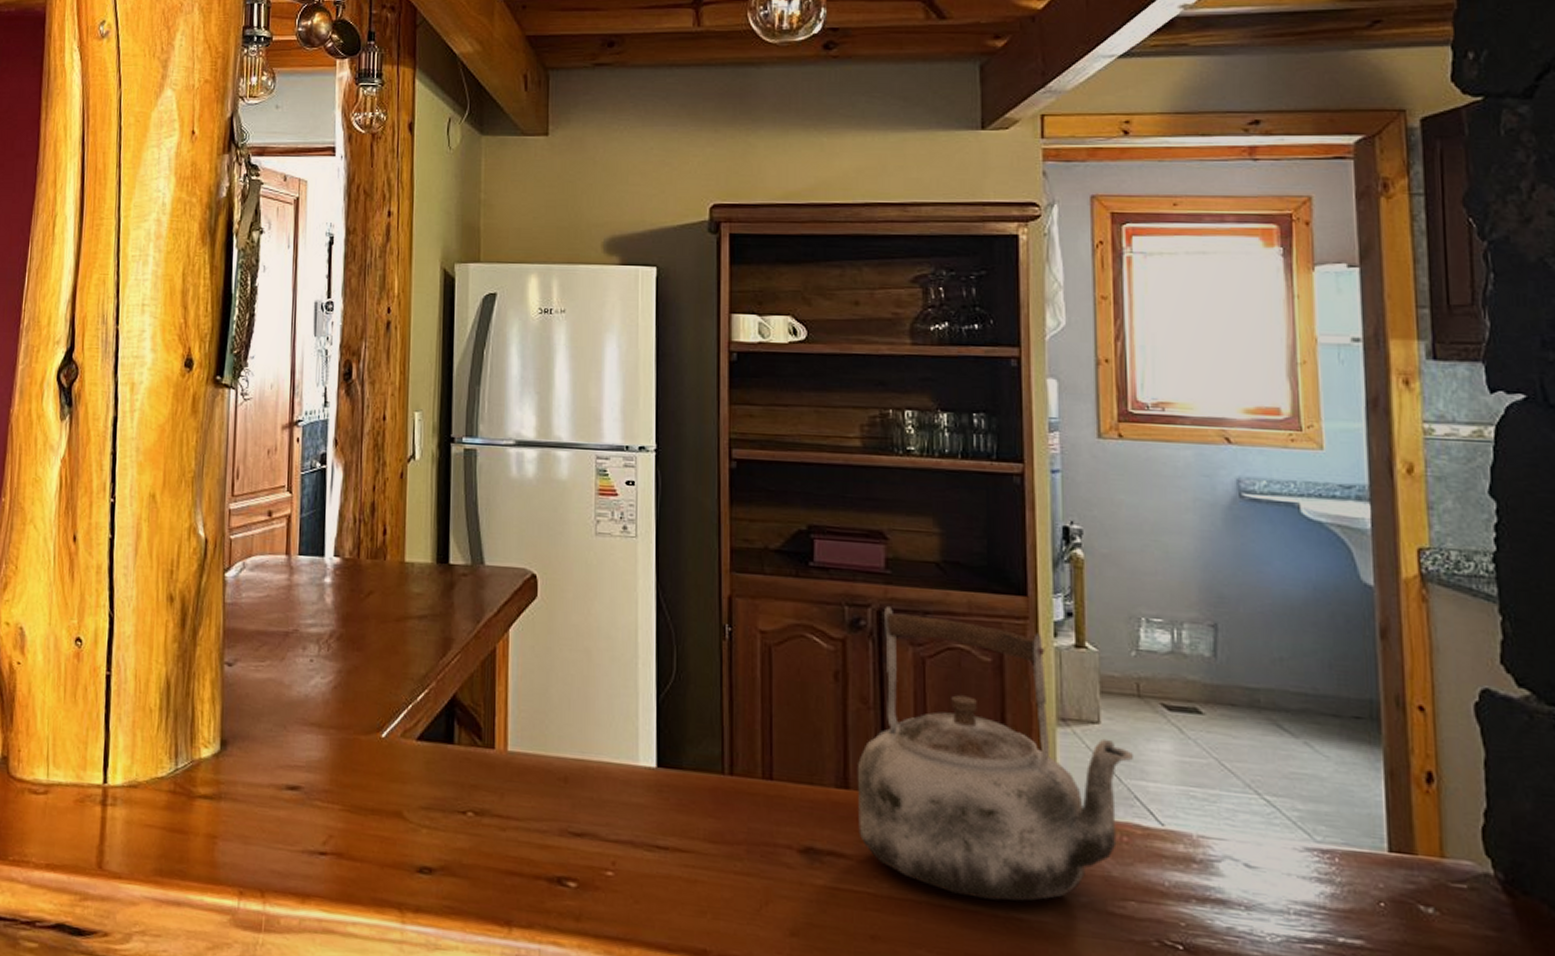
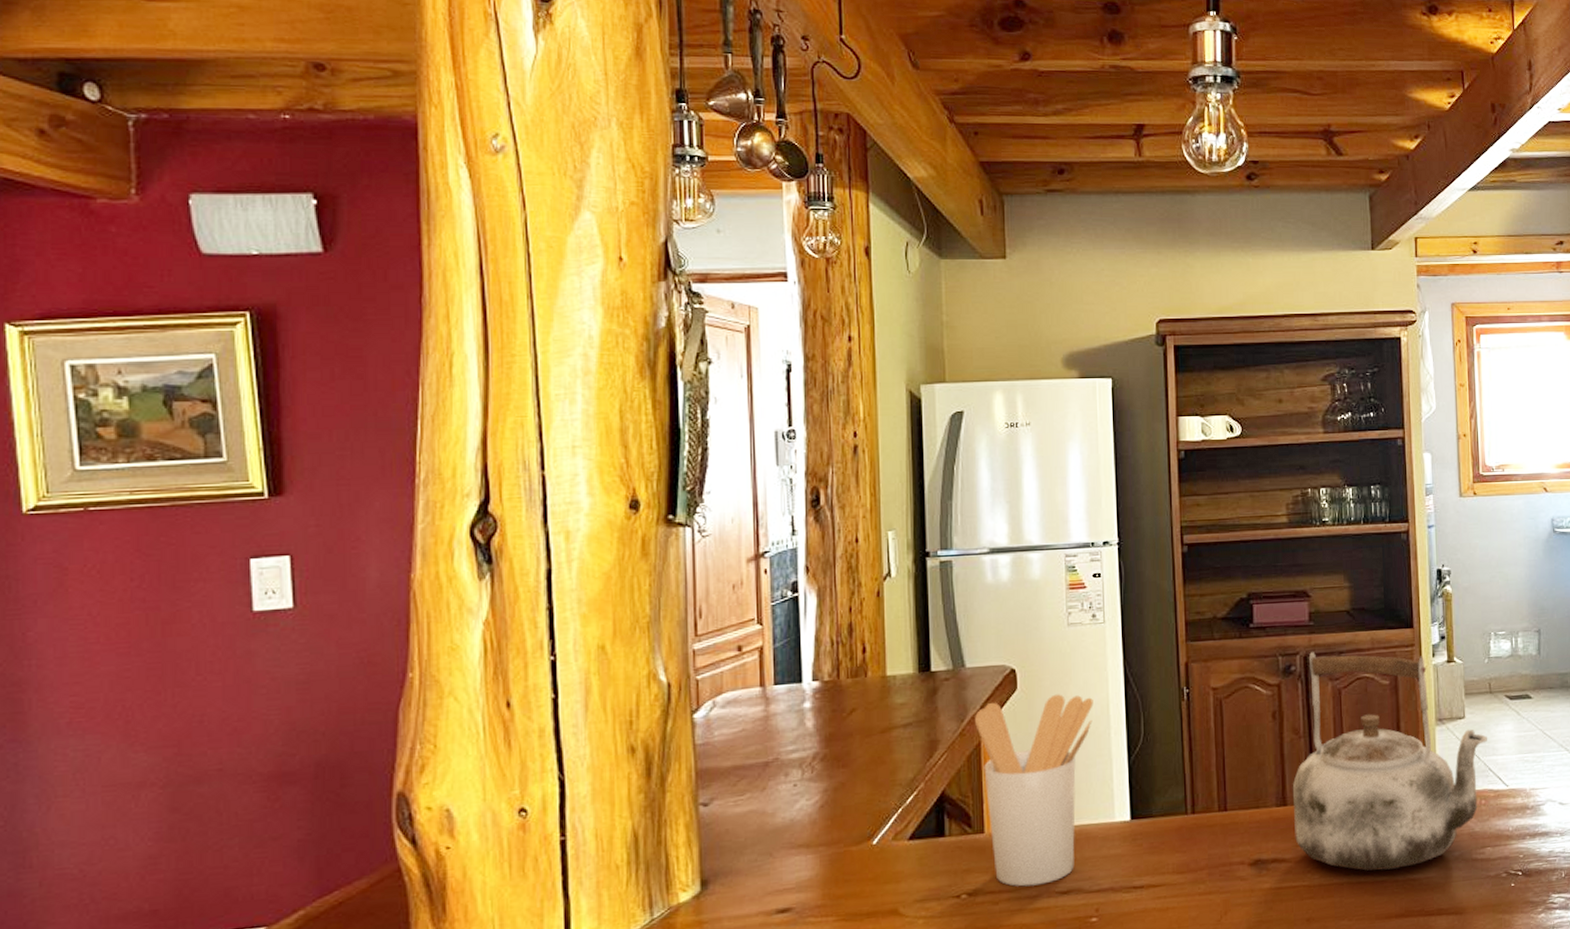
utensil holder: none [491,607,620,820] -> present [975,694,1093,887]

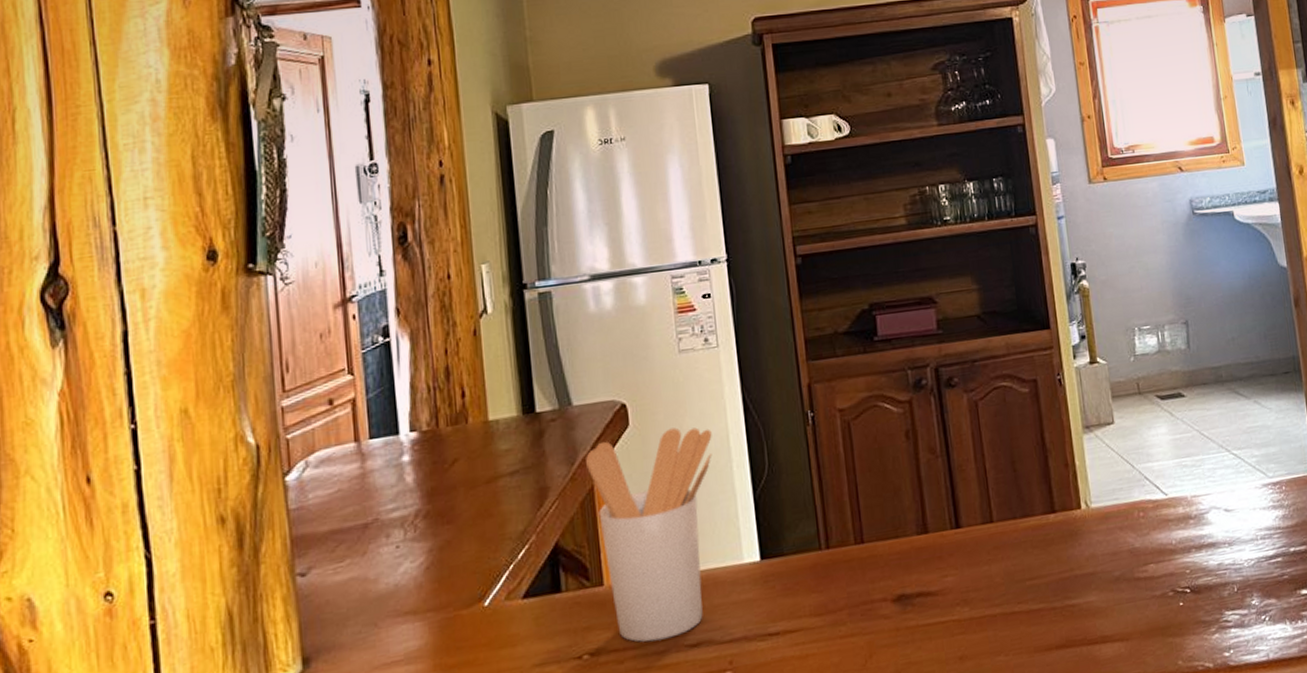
kettle: present [1292,652,1487,871] -> none [932,358,1140,600]

